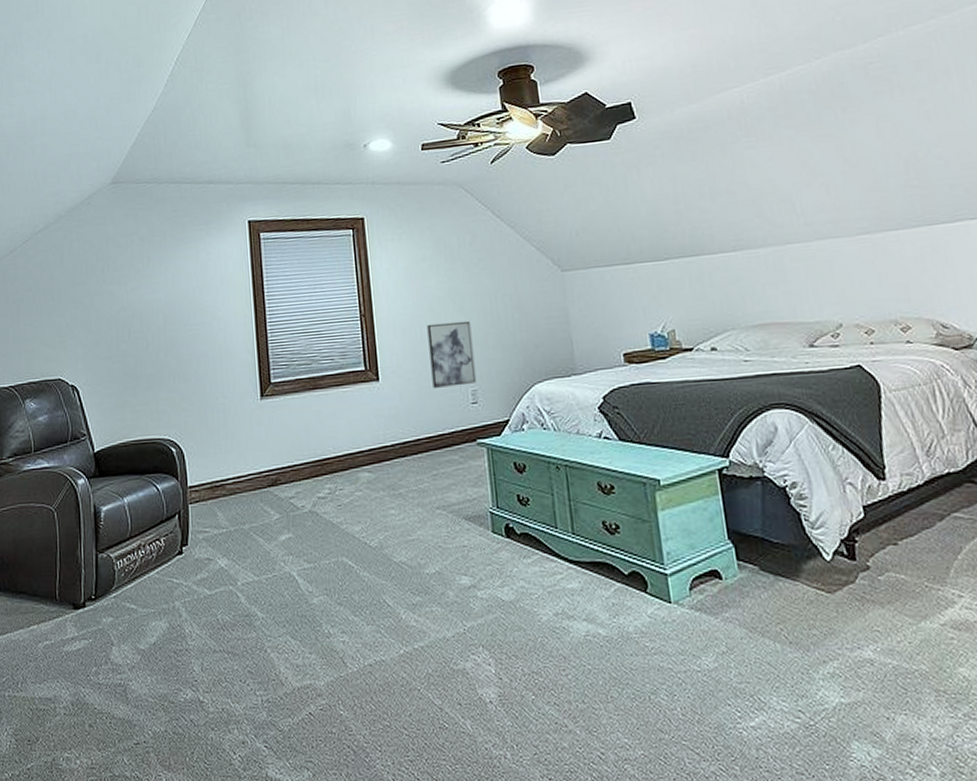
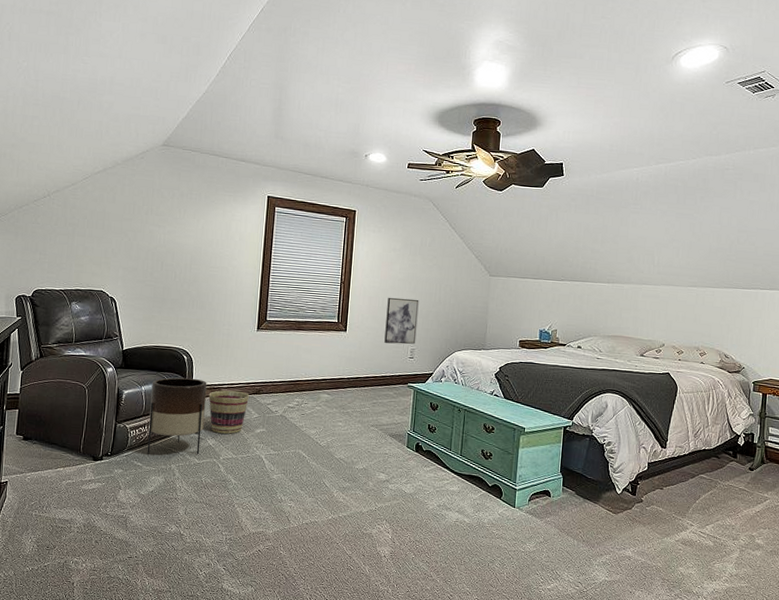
planter: none [136,476,210,591] -> present [147,377,207,455]
basket: none [210,485,264,549] -> present [208,390,249,434]

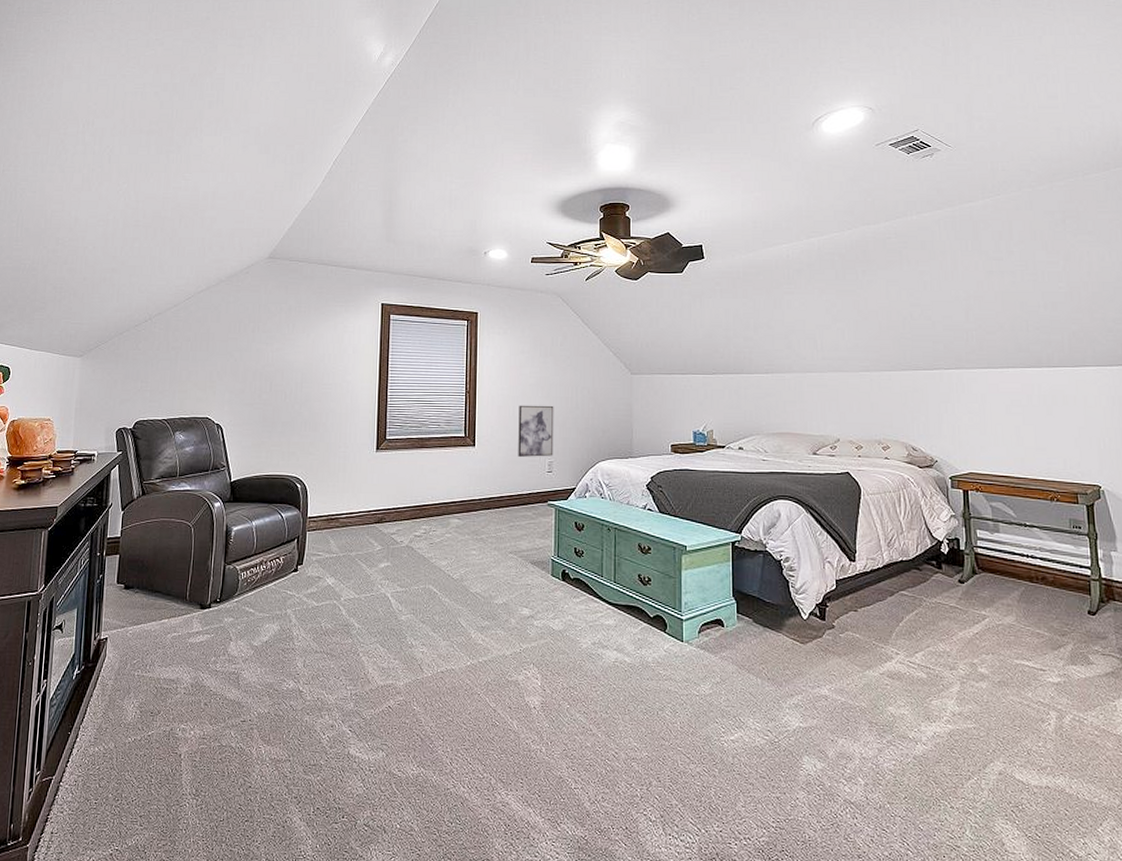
planter: present [147,377,207,455] -> none [259,508,324,599]
basket: present [208,390,249,434] -> none [325,520,370,571]

